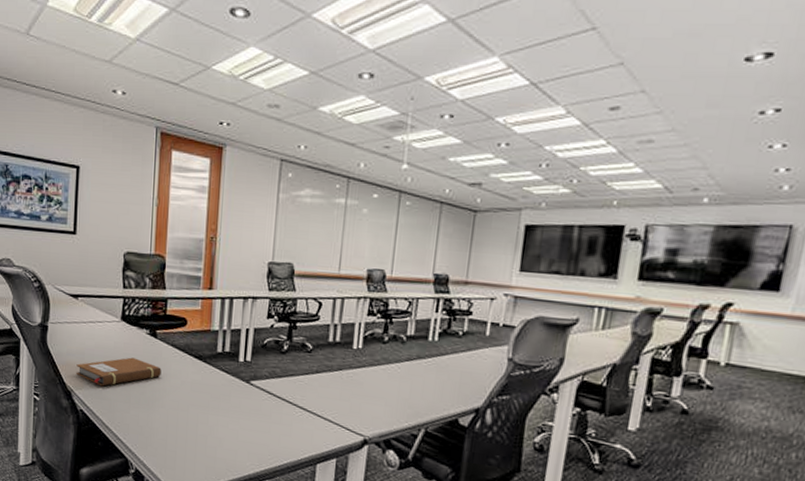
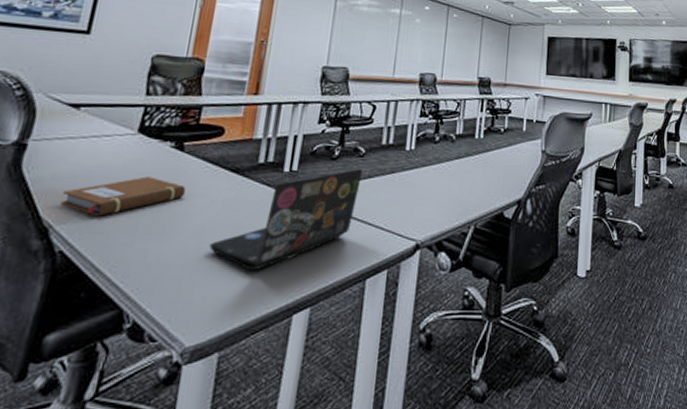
laptop: none [184,363,310,444] -> present [209,169,362,271]

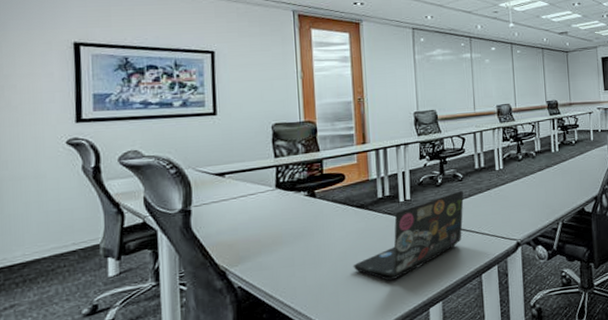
notebook: present [61,176,186,217] -> none [229,221,325,257]

